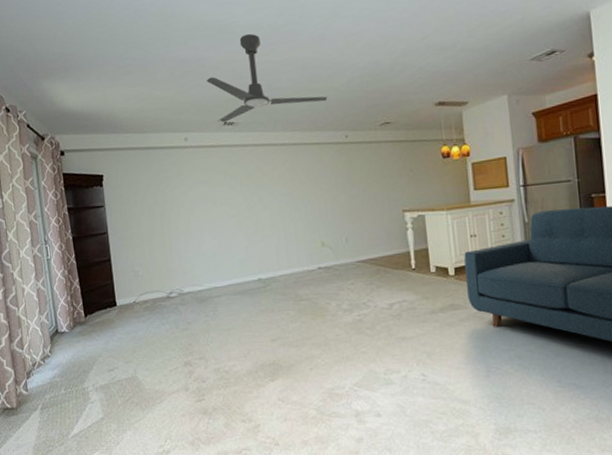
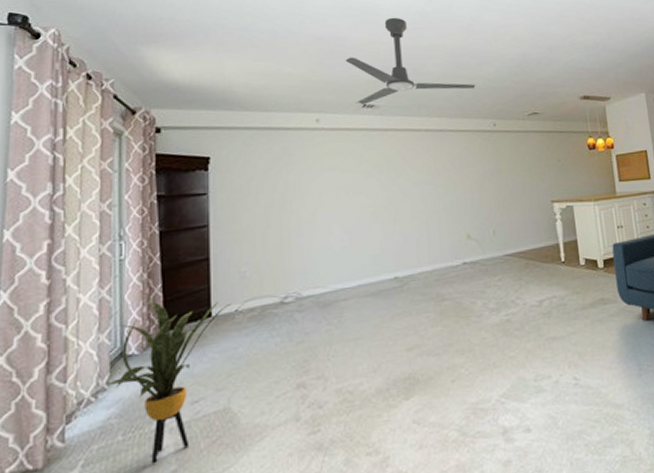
house plant: none [50,291,130,412] -> present [108,300,231,465]

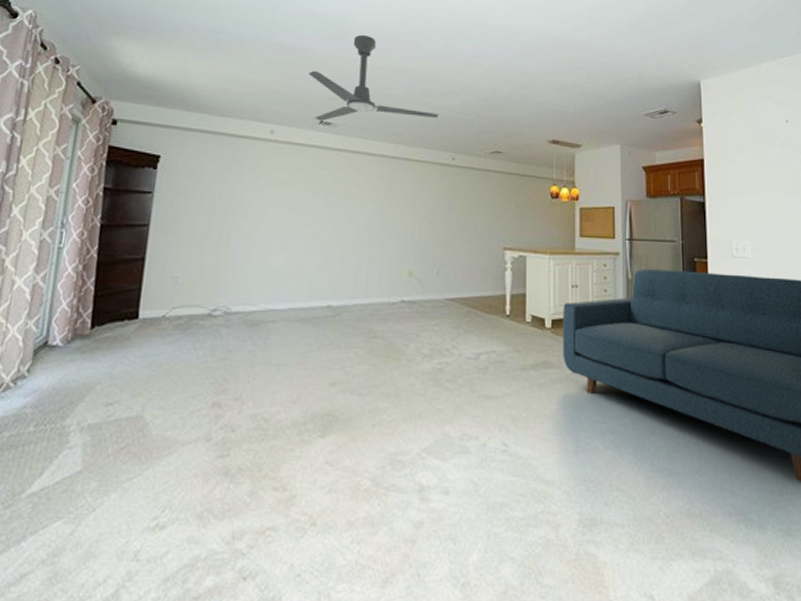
house plant: present [108,300,231,465] -> none [28,293,159,461]

